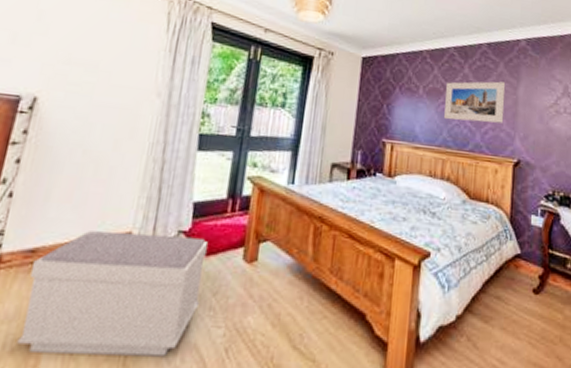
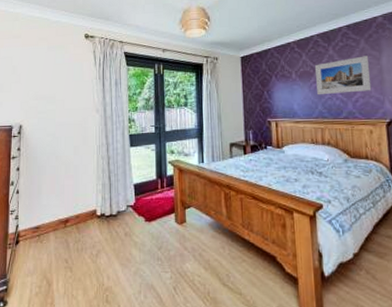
bench: present [17,231,208,357] -> none [39,209,150,295]

